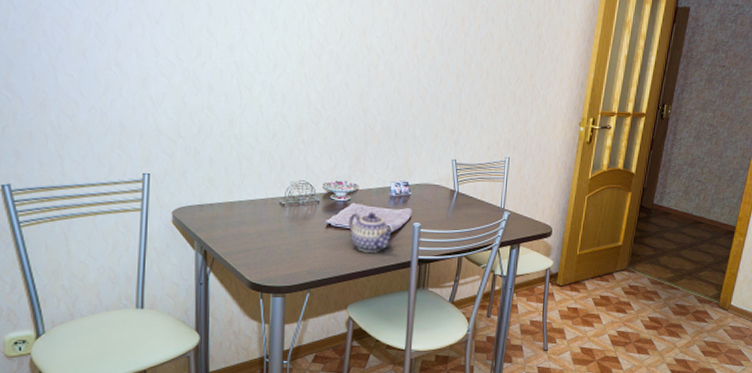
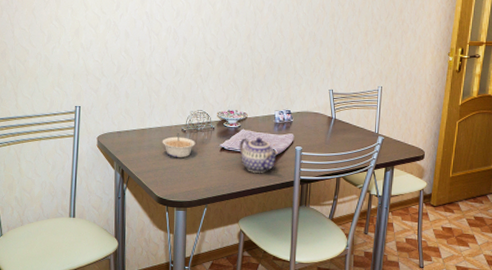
legume: none [255,206,297,235] -> present [162,132,196,157]

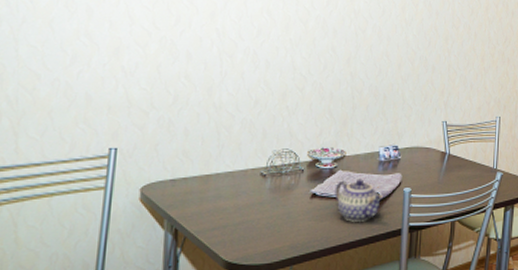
legume: present [162,132,196,157] -> none [233,177,279,209]

